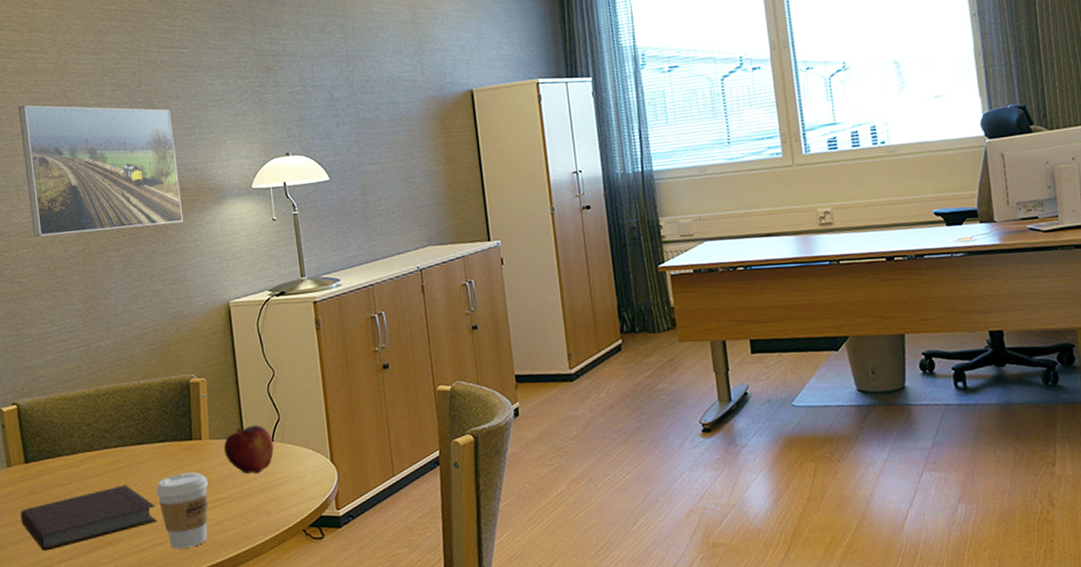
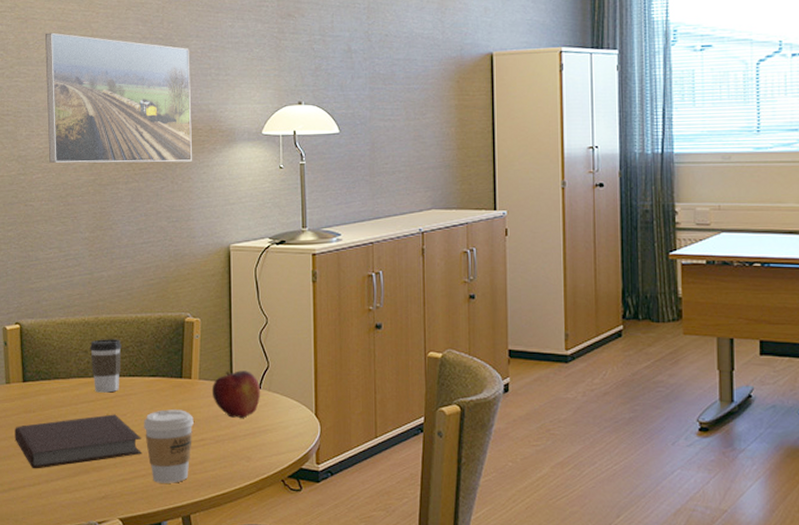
coffee cup: none [92,408,128,465] -> present [89,339,122,393]

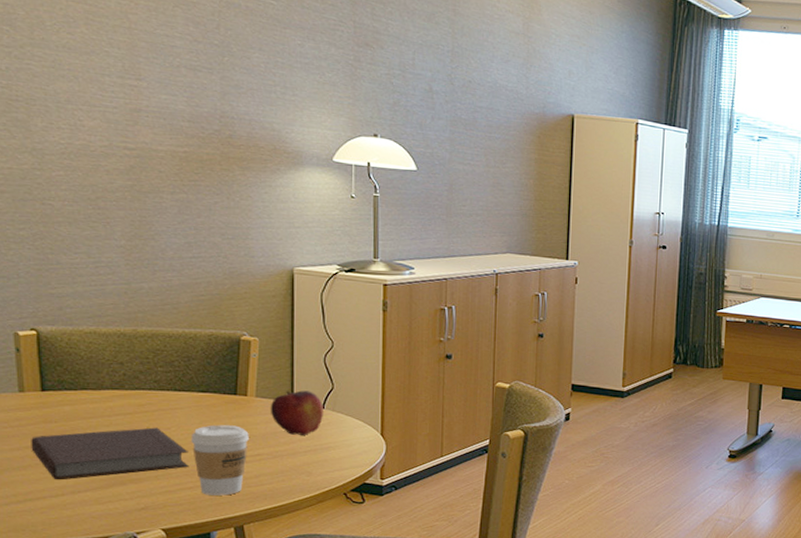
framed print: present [45,32,193,163] -> none [68,15,253,180]
coffee cup: present [89,339,122,393] -> none [126,352,165,406]

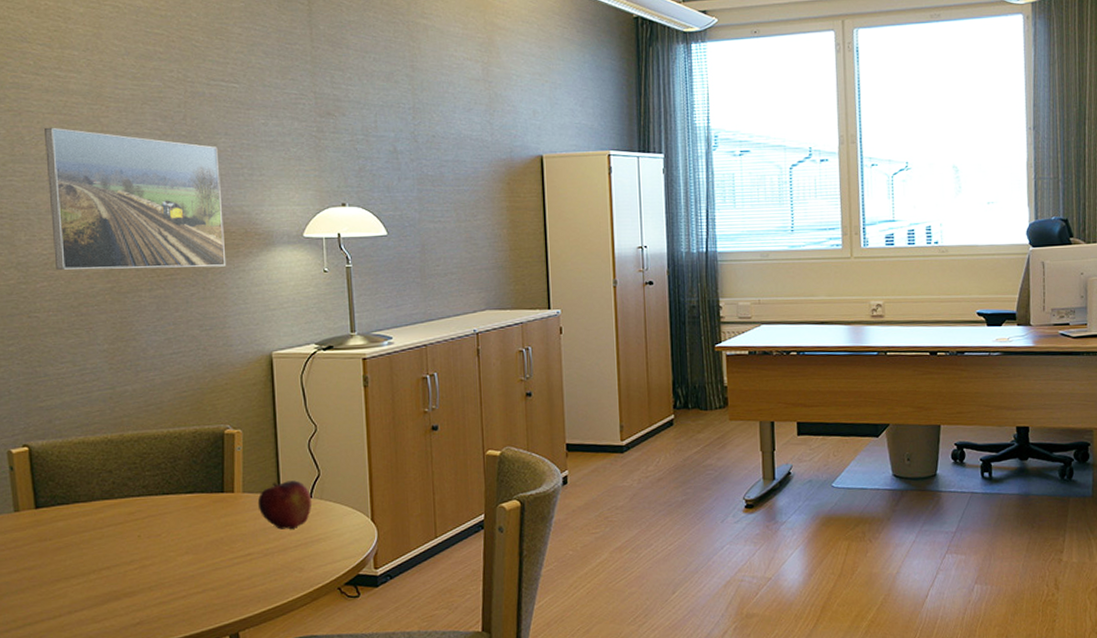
notebook: present [31,427,190,480] -> none [27,535,182,601]
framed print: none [68,15,253,180] -> present [45,127,227,270]
coffee cup: present [191,425,249,496] -> none [181,525,239,603]

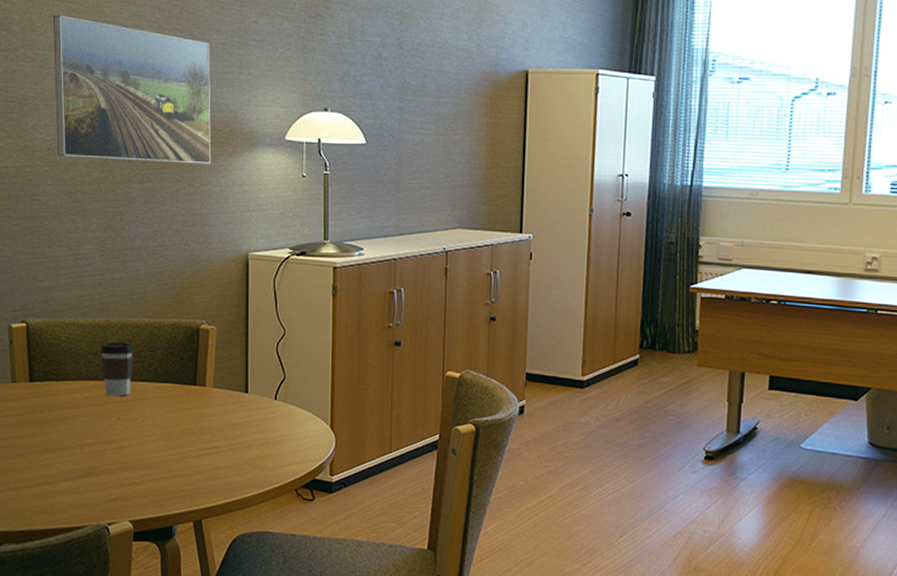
coffee cup: none [114,456,152,514] -> present [100,342,134,397]
fruit: present [257,480,313,529] -> none [226,380,277,428]

